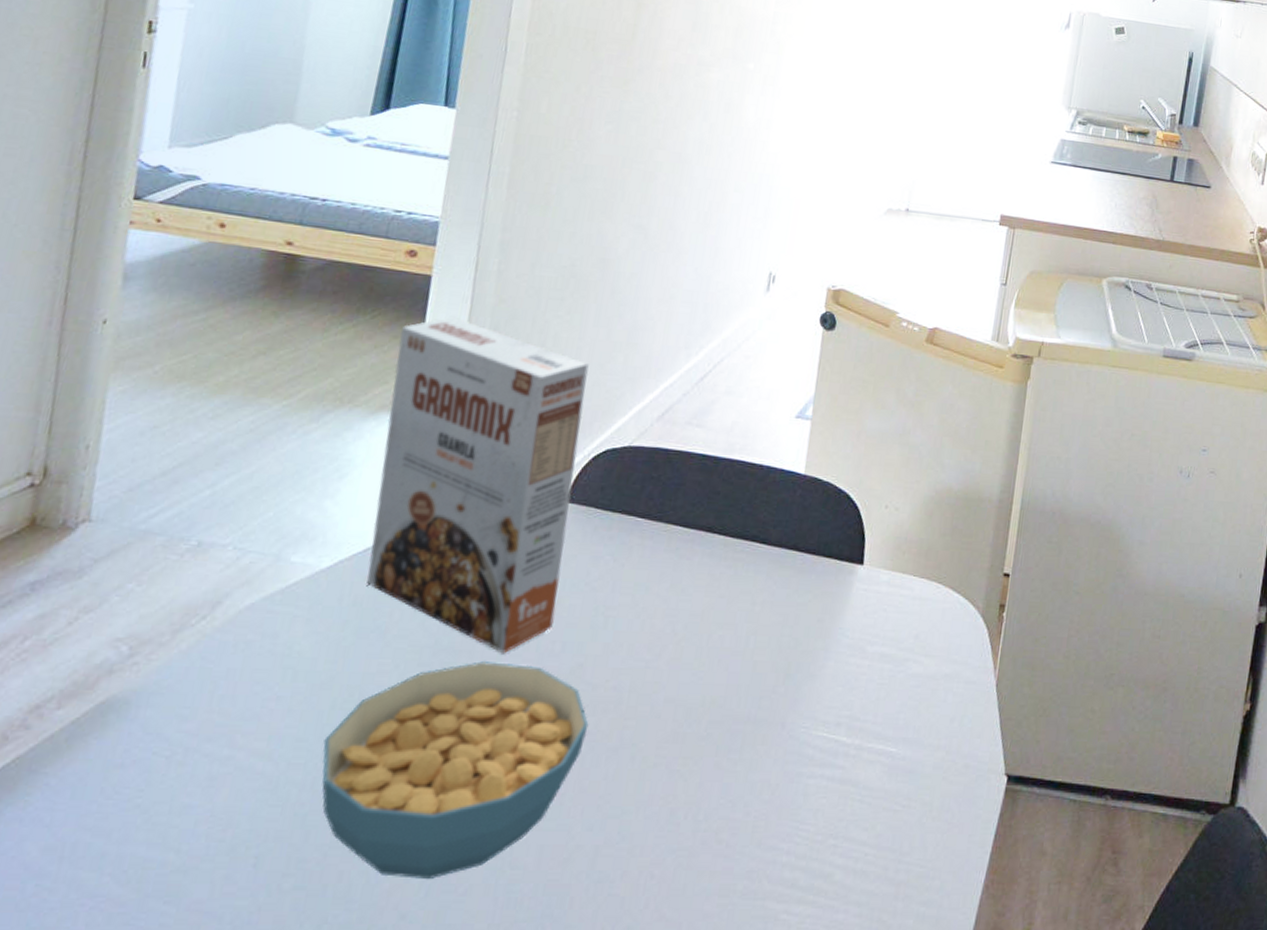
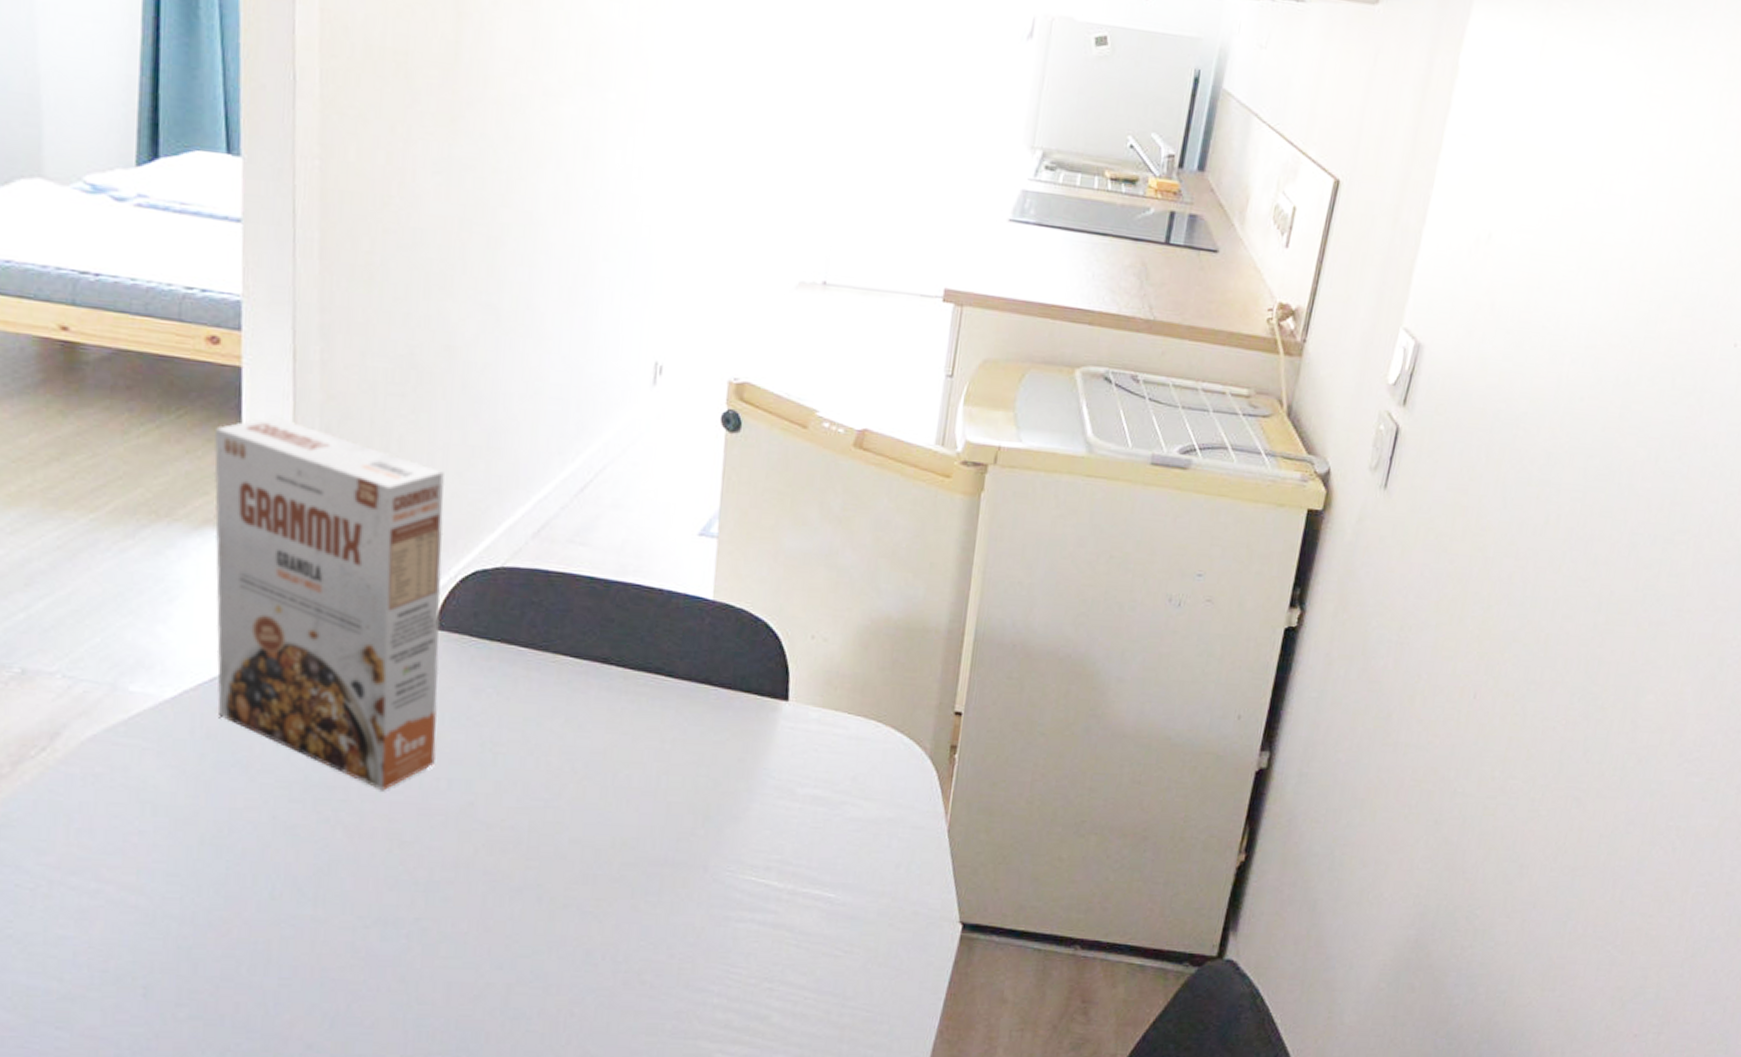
cereal bowl: present [322,661,589,879] -> none [197,798,487,1012]

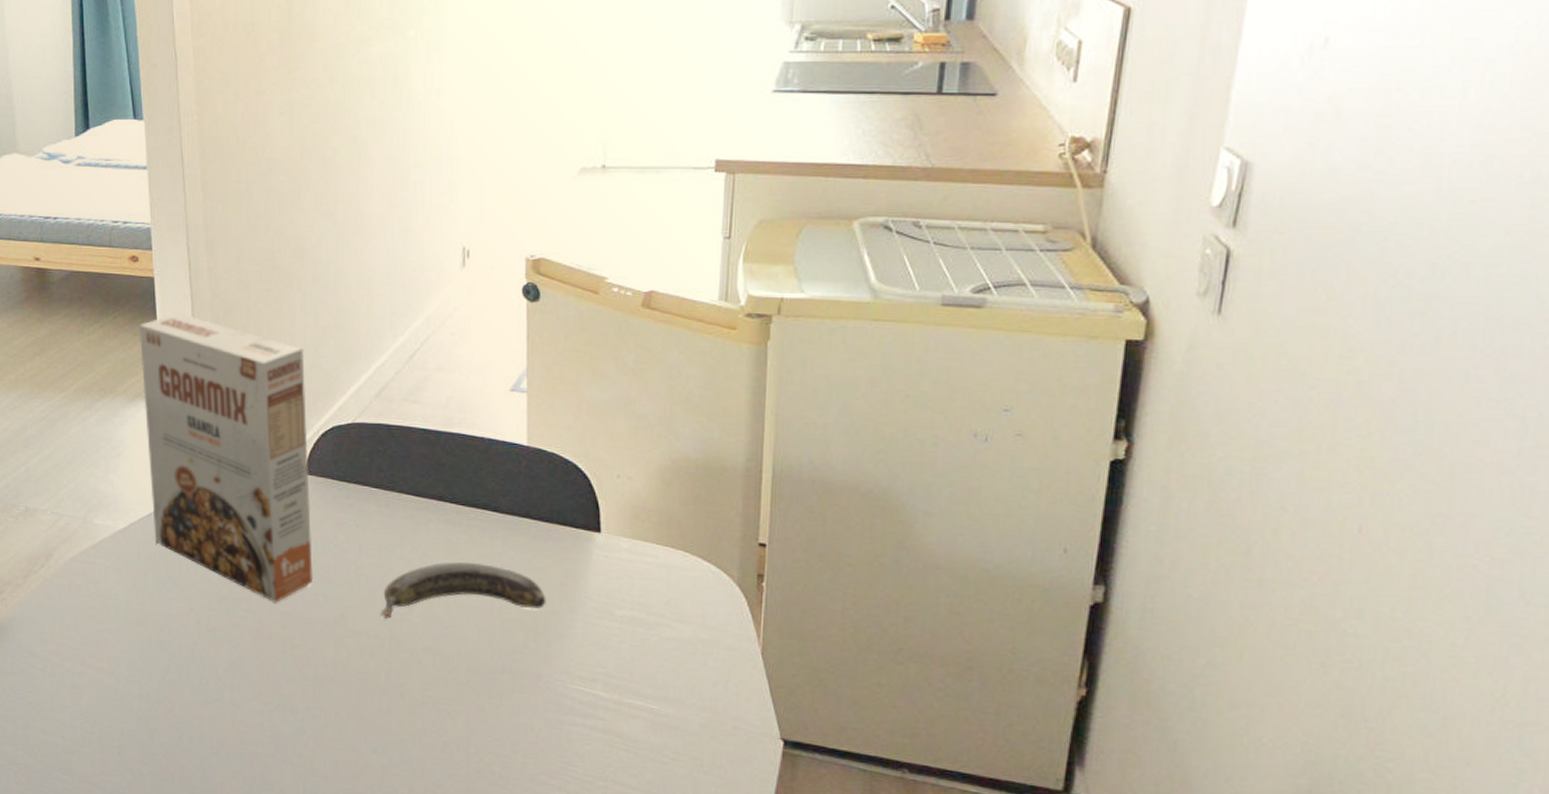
banana: none [519,736,721,806] -> present [380,562,546,619]

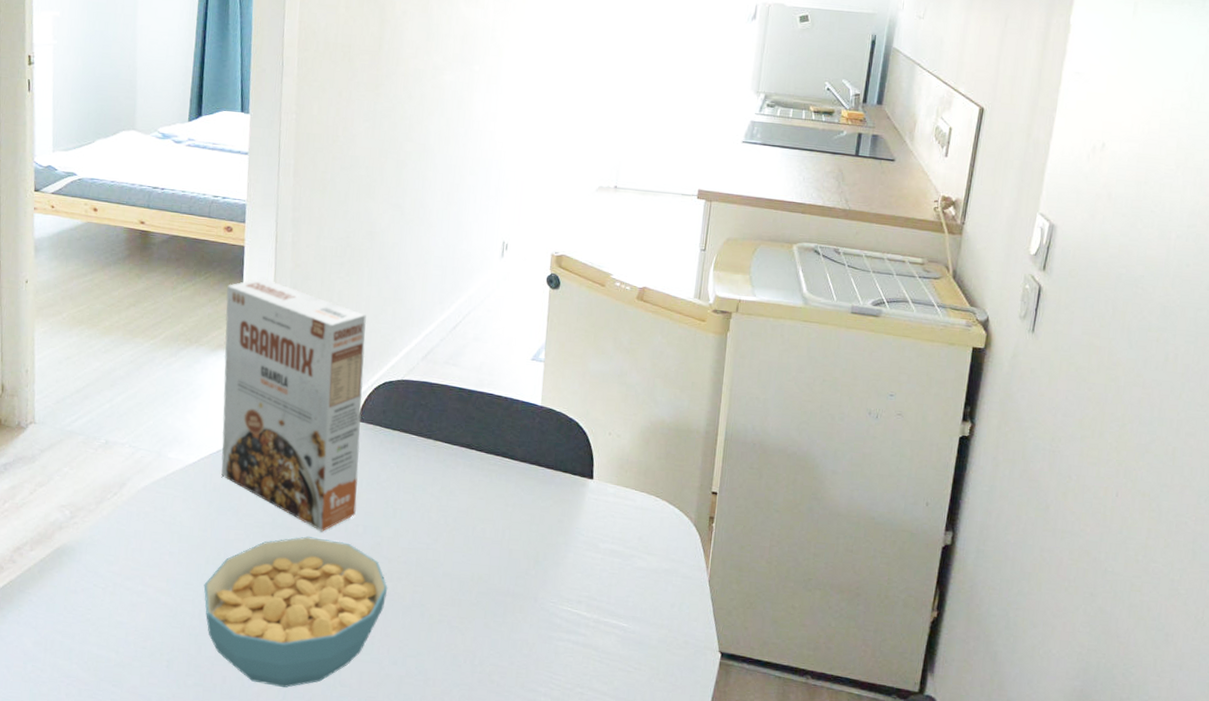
cereal bowl: none [149,608,359,778] -> present [203,536,388,688]
banana: present [380,562,546,619] -> none [410,500,547,547]

